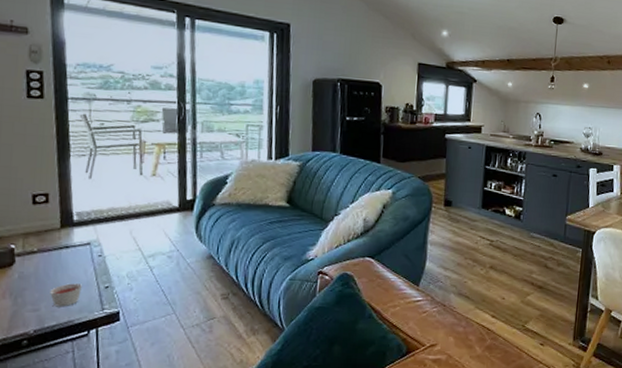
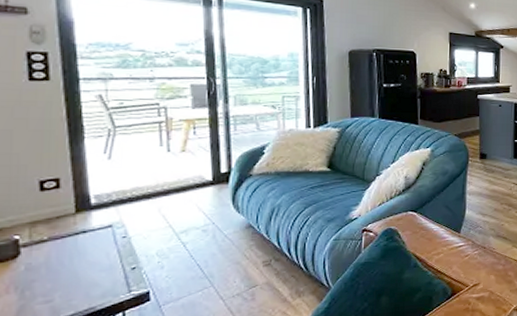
candle: present [50,283,82,307] -> none [65,268,104,295]

